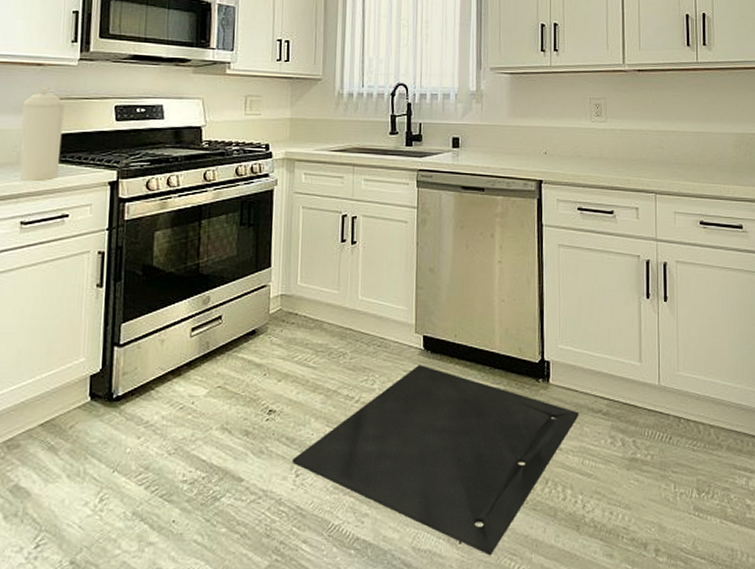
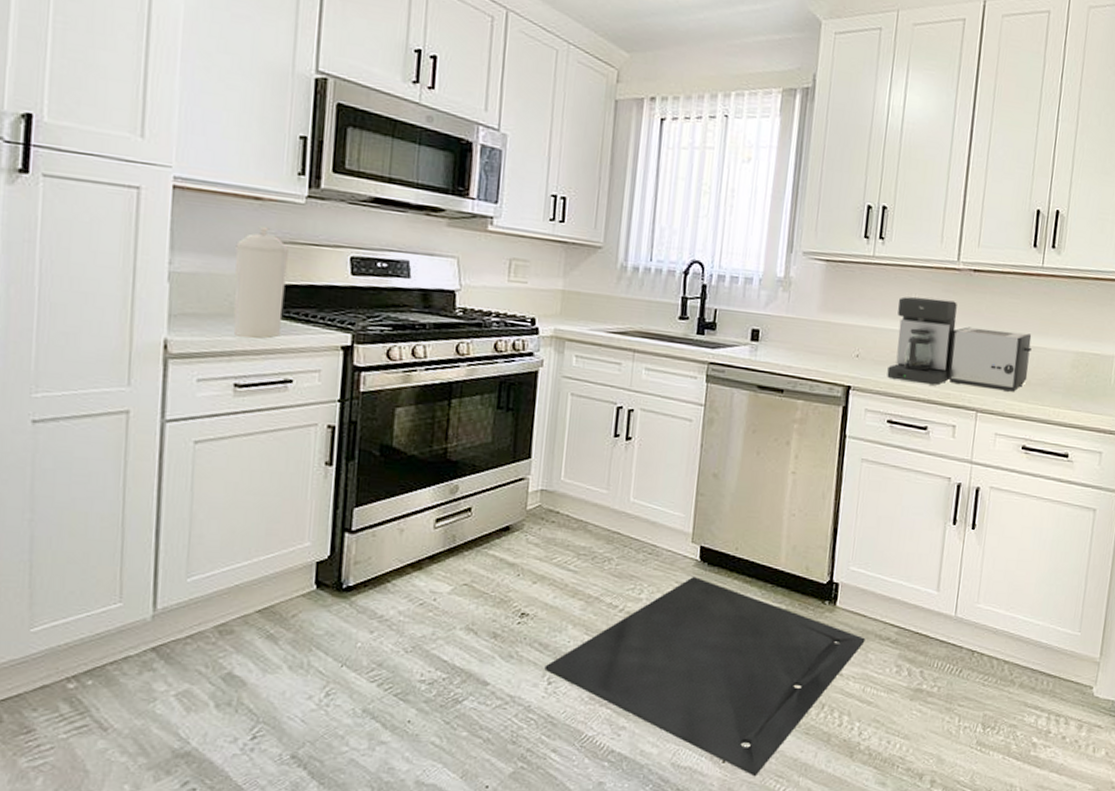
coffee maker: none [573,97,629,173] -> present [887,296,957,386]
toaster: none [625,119,697,175] -> present [947,327,1032,393]

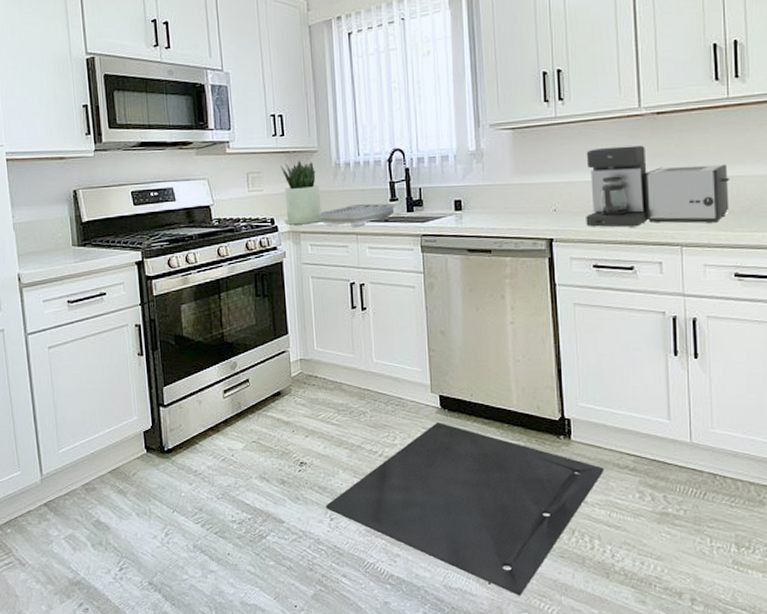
canister: present [233,226,289,340] -> none [53,178,92,266]
planter: none [547,254,598,332] -> present [281,160,322,225]
dish rack: none [589,316,687,343] -> present [317,203,397,227]

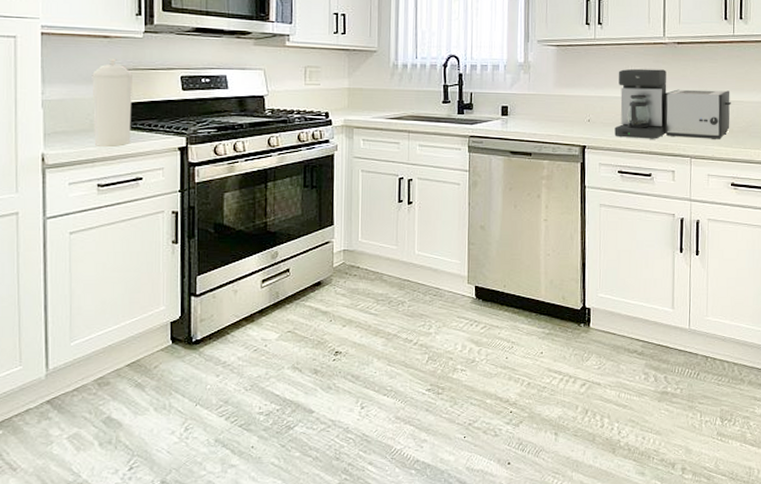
canister: none [53,178,92,266] -> present [92,58,132,148]
planter: present [281,160,322,225] -> none [338,58,377,120]
dish rack: present [317,203,397,227] -> none [371,103,449,125]
door mat: present [326,422,604,596] -> none [357,312,617,474]

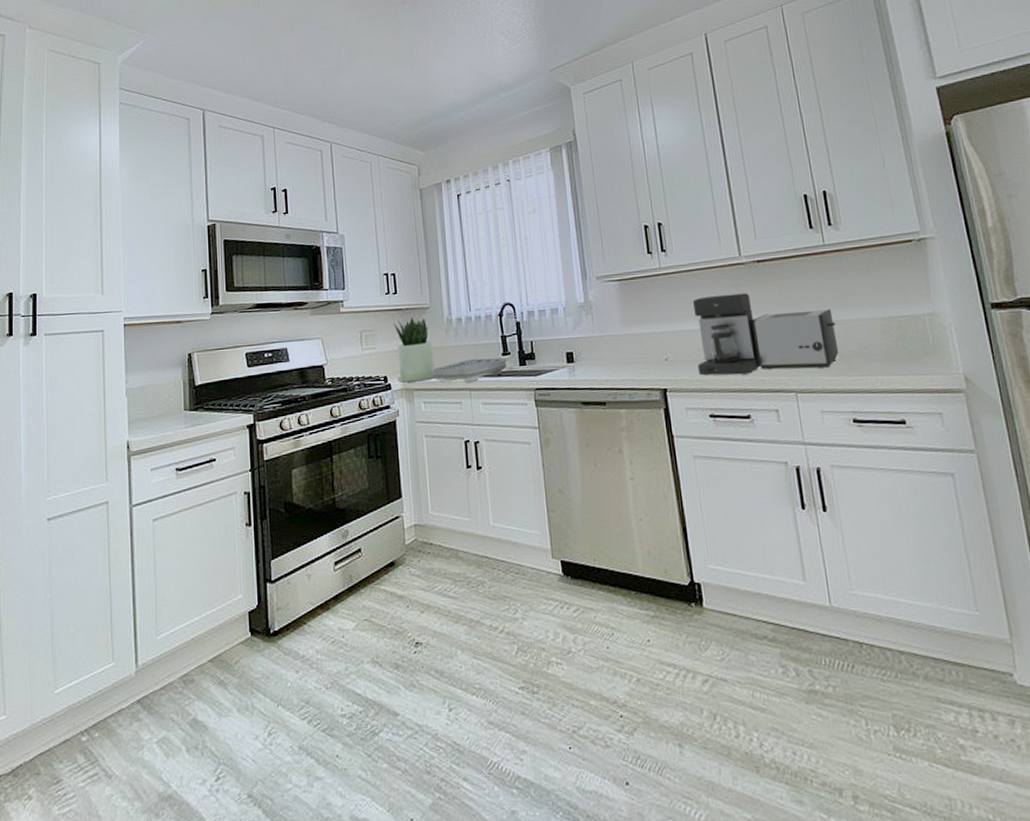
canister: present [92,58,132,148] -> none [167,342,204,431]
planter: none [338,58,377,120] -> present [394,317,435,382]
dish rack: none [371,103,449,125] -> present [429,357,510,383]

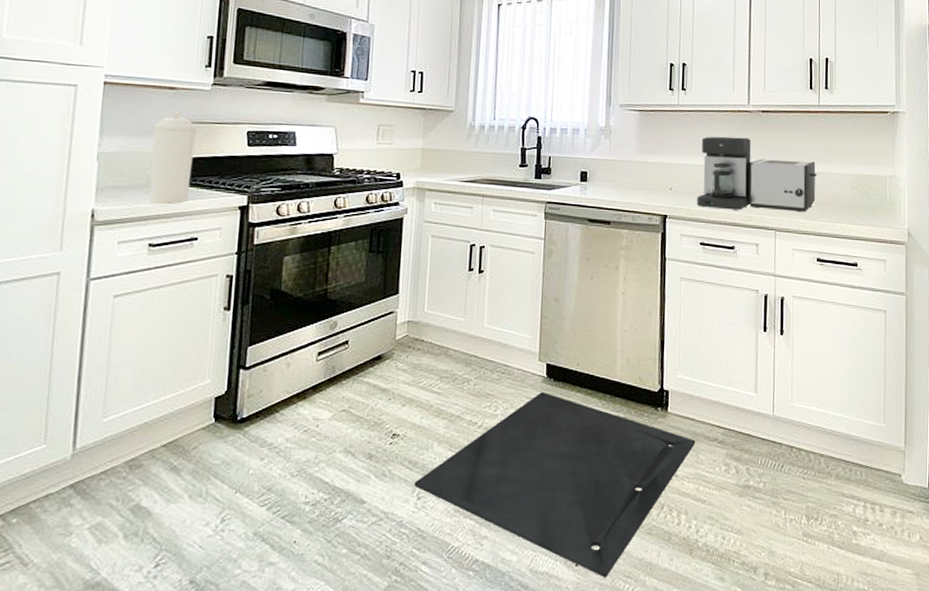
canister: none [167,342,204,431] -> present [149,110,197,205]
planter: present [394,317,435,382] -> none [410,118,452,182]
dish rack: present [429,357,510,383] -> none [445,166,526,189]
door mat: none [443,592,742,799] -> present [414,392,696,578]

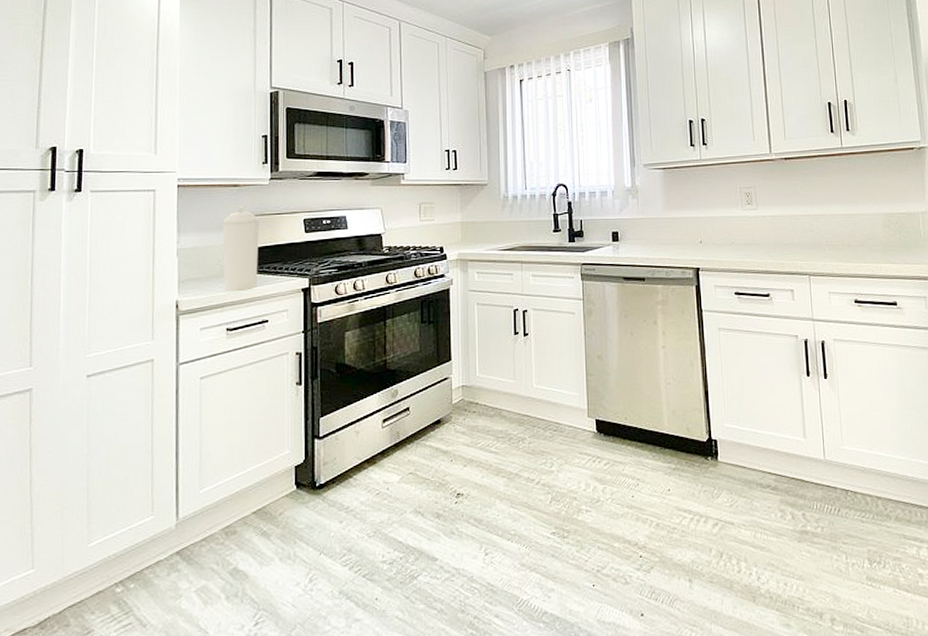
door mat: present [414,392,696,578] -> none [481,447,749,627]
coffee maker: present [697,136,751,210] -> none [726,186,781,258]
toaster: present [747,159,817,213] -> none [776,204,847,256]

